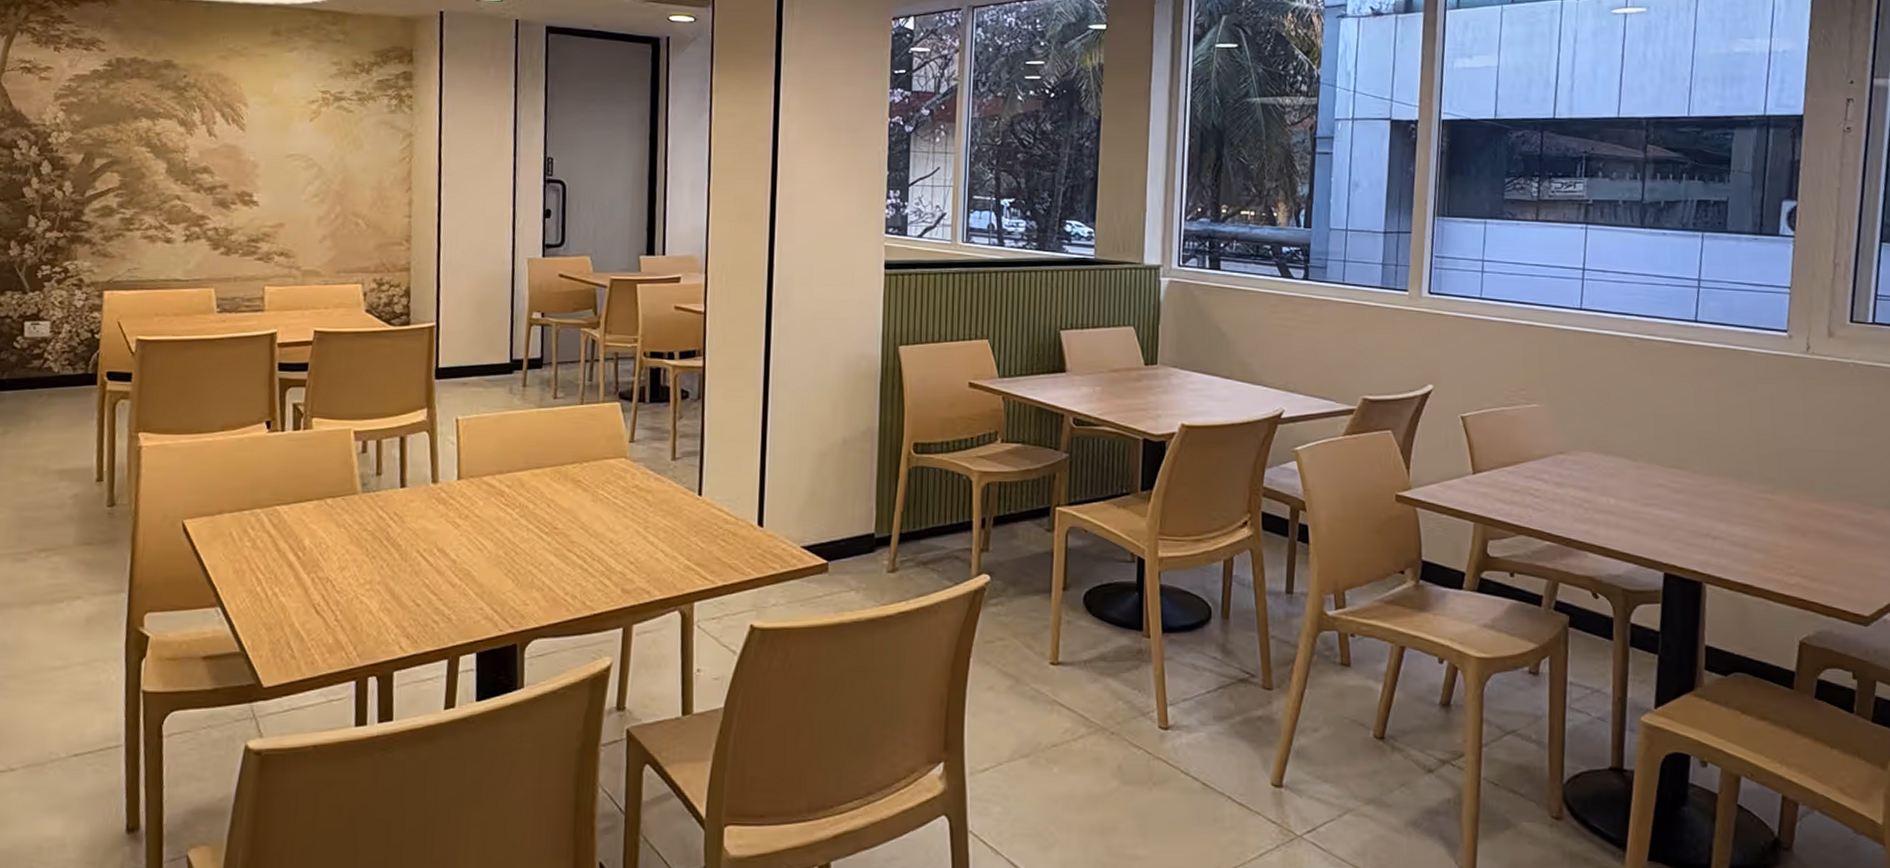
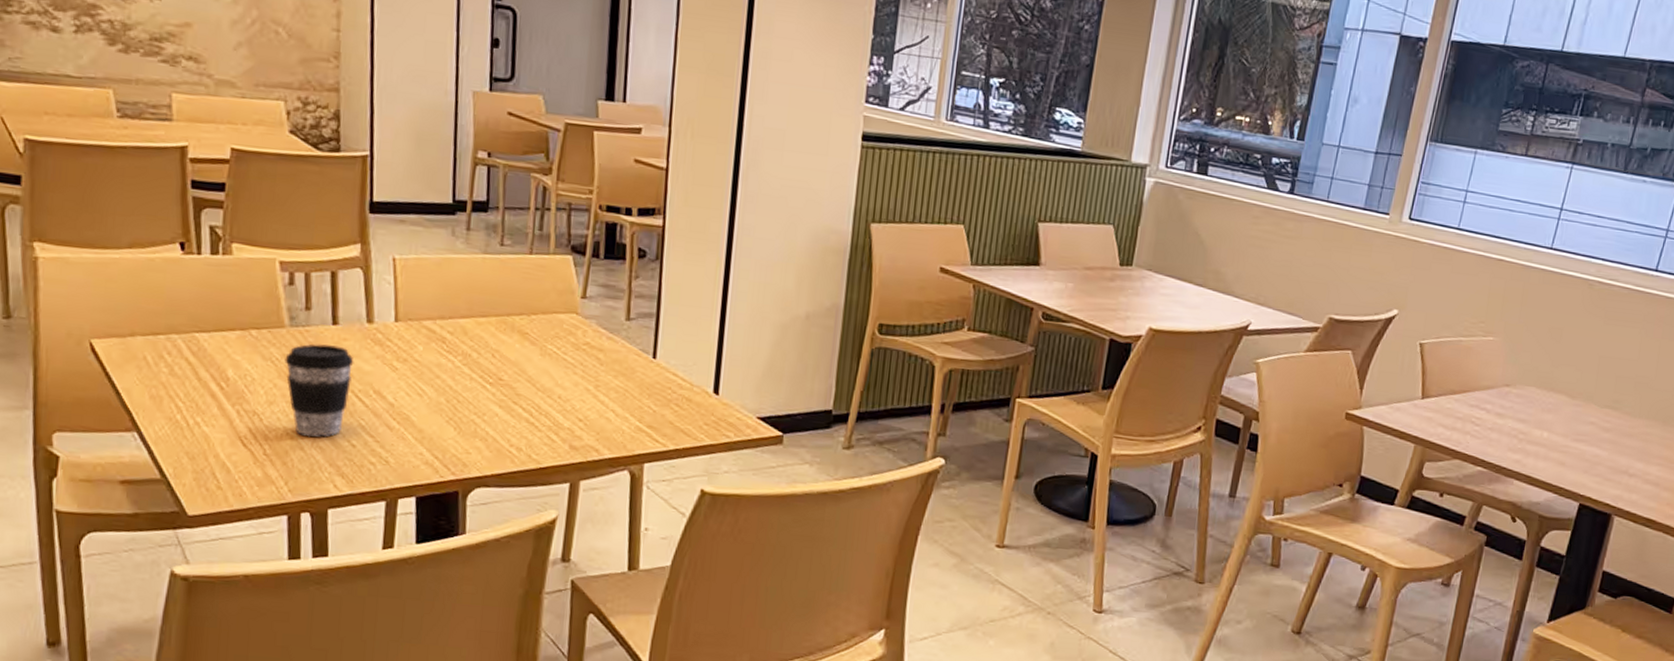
coffee cup: none [356,507,420,600] -> present [285,344,354,437]

